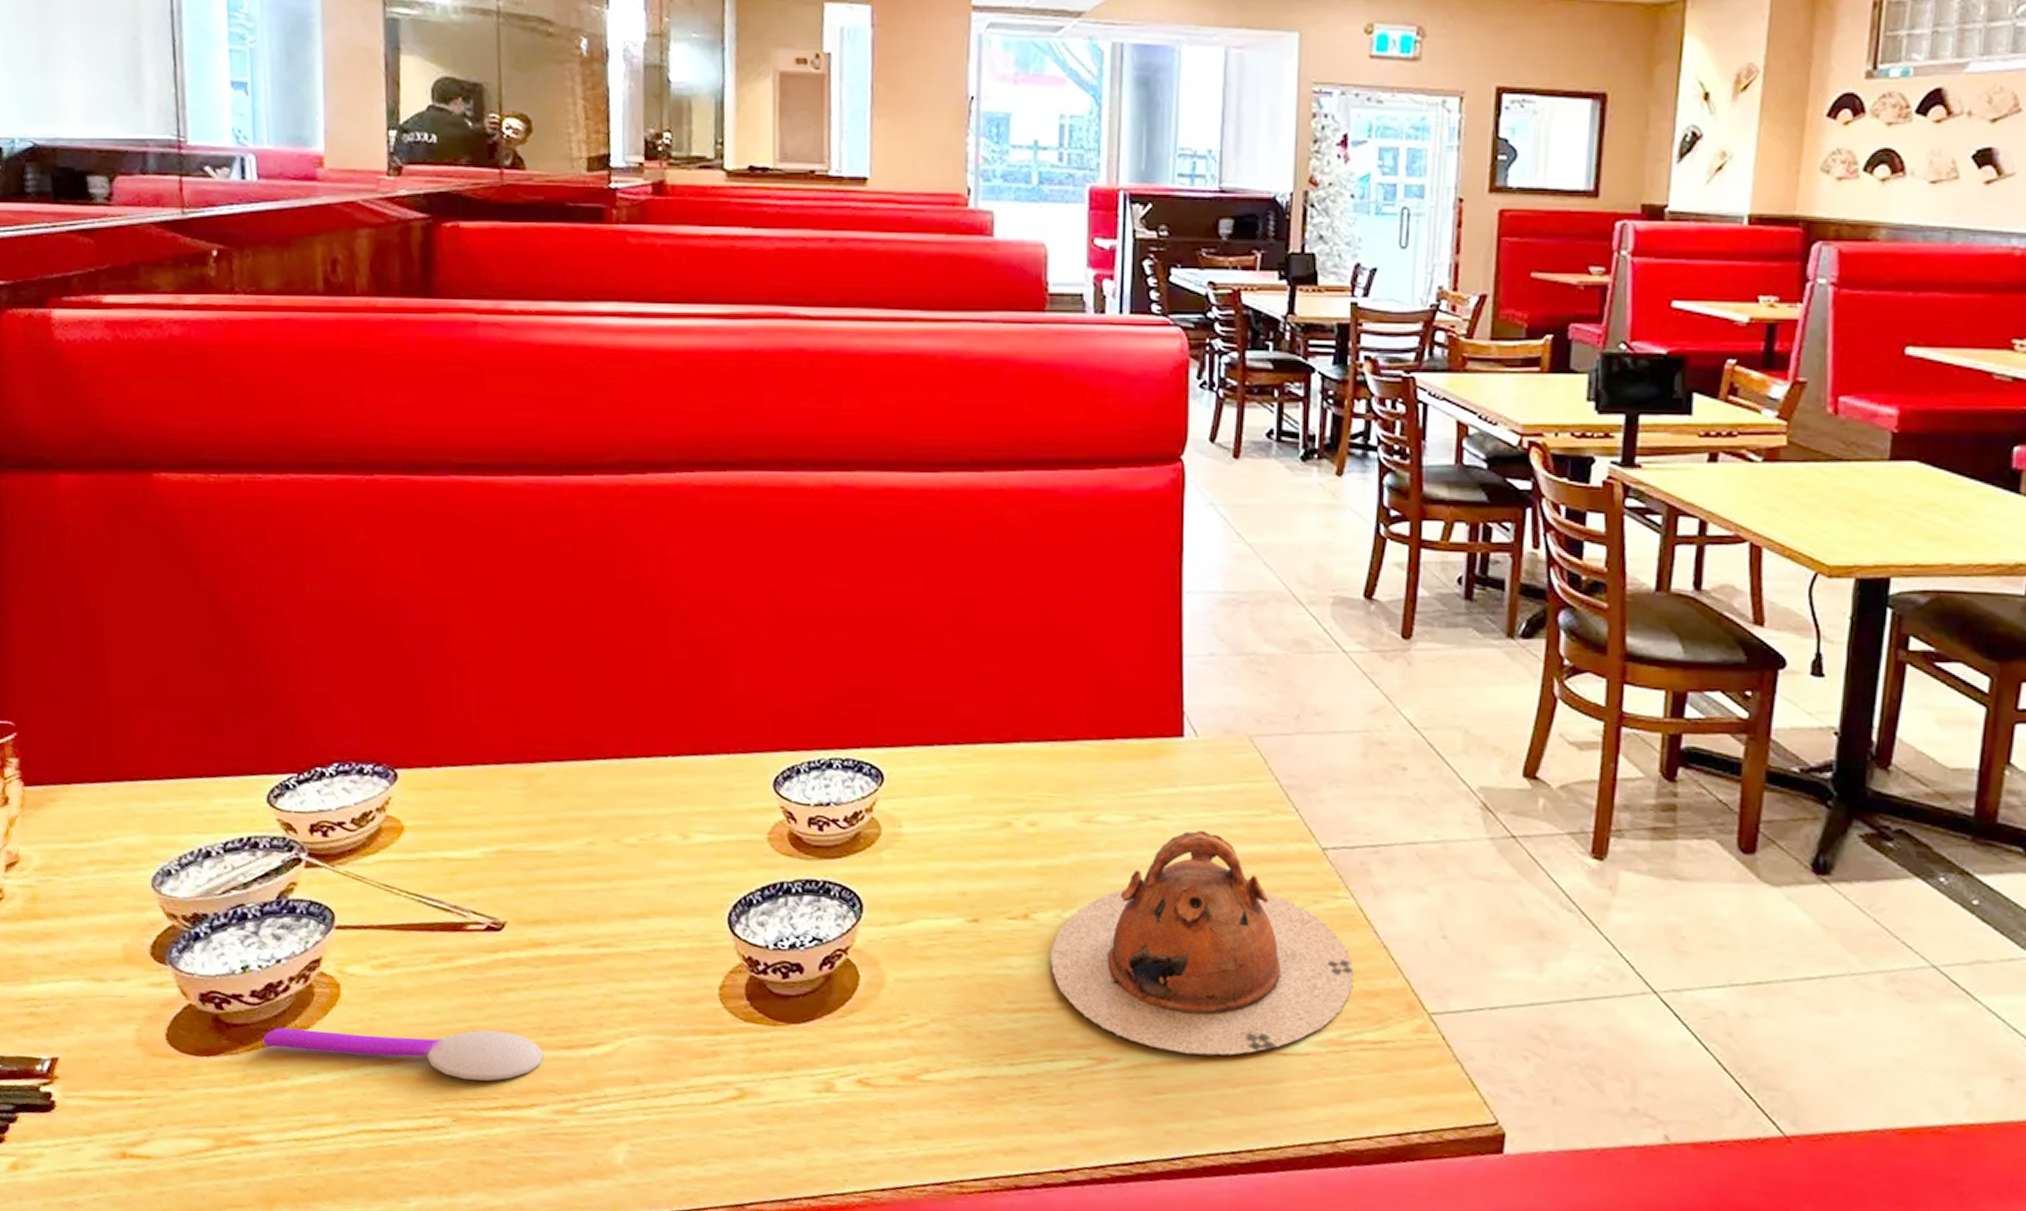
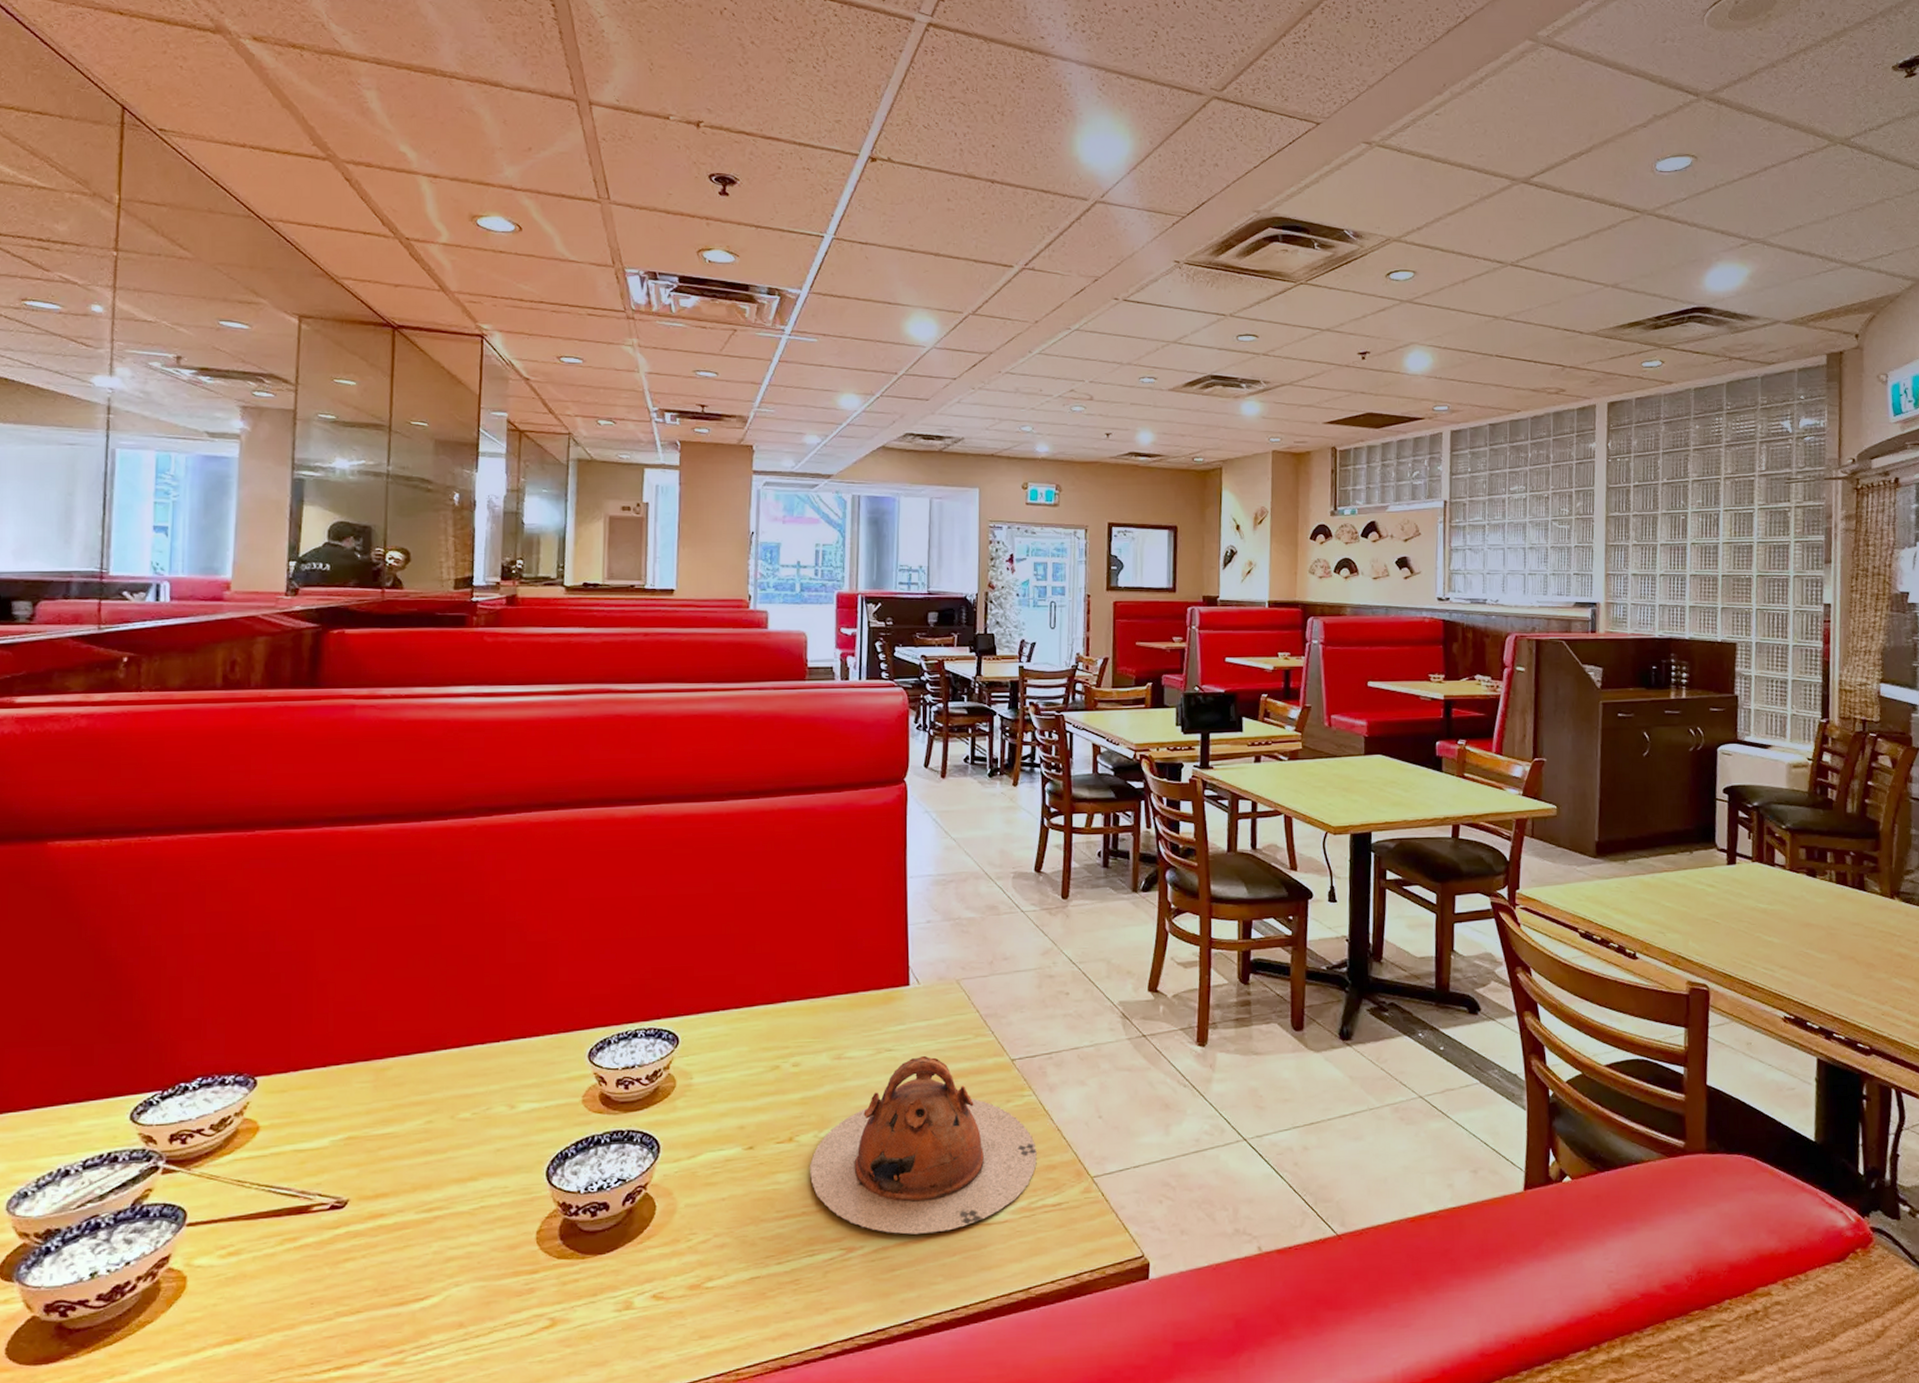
spoon: present [263,1027,544,1081] -> none [106,1299,376,1348]

